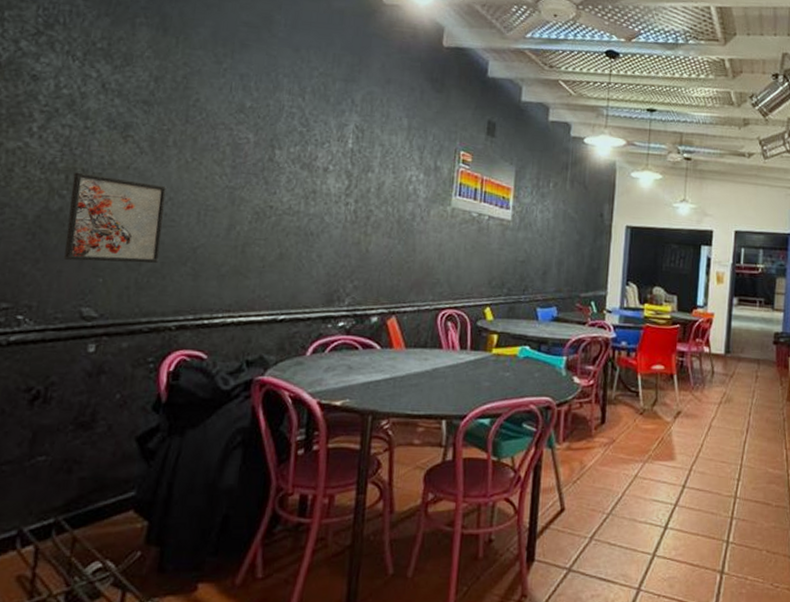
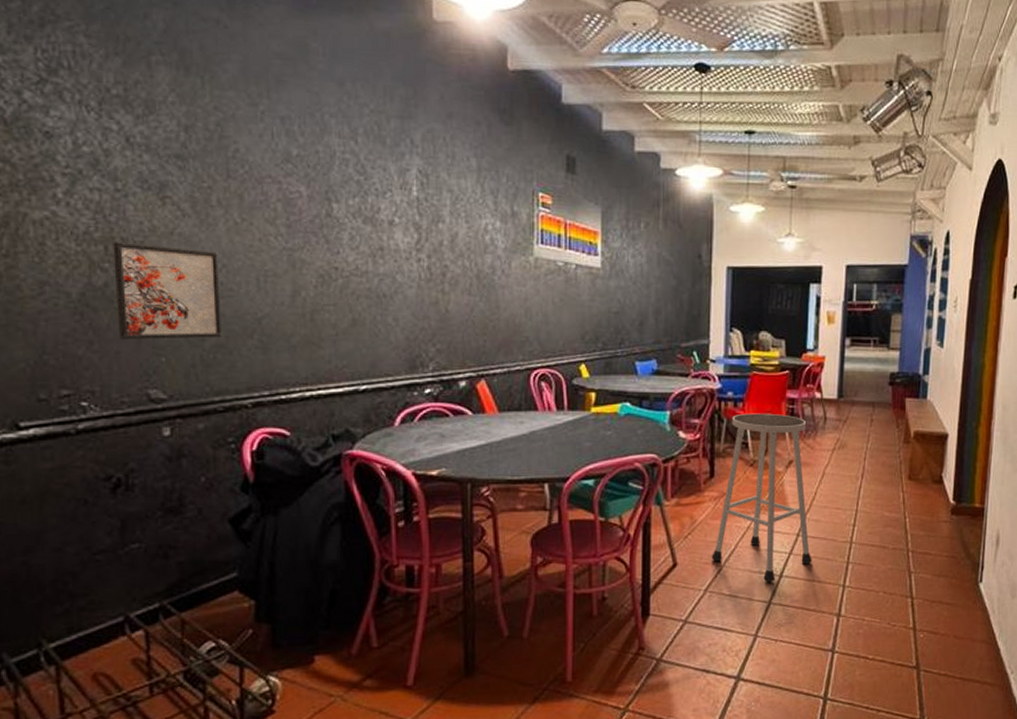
stool: none [599,363,697,534] -> present [712,413,812,583]

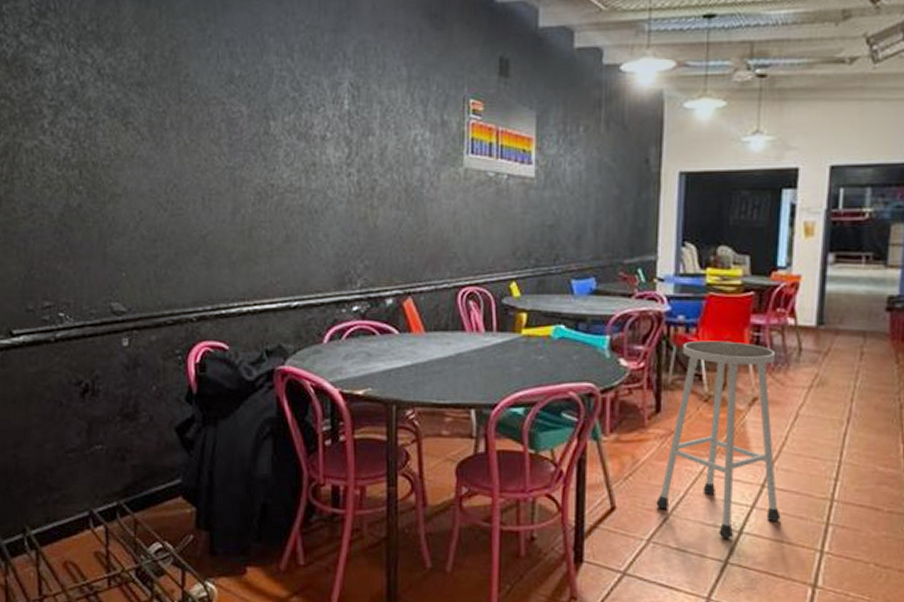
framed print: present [113,242,222,340] -> none [86,166,172,256]

